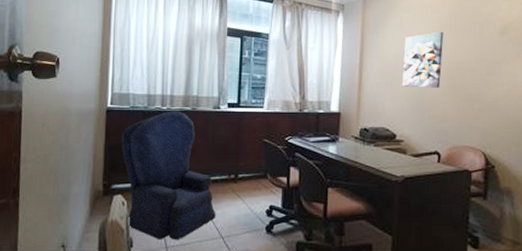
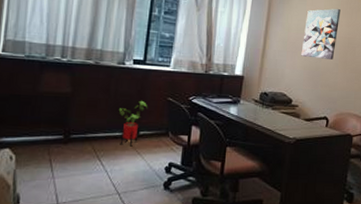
armchair: present [121,111,216,240] -> none [12,63,114,197]
house plant: none [217,144,244,190] -> present [118,101,147,147]

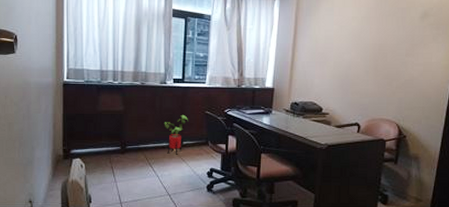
wall art: present [301,8,341,60] -> none [330,15,370,67]

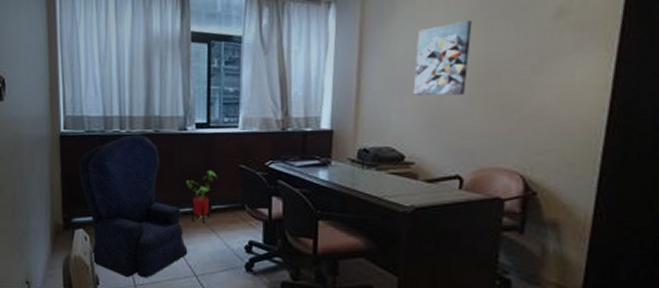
armchair: none [78,85,164,197] -> present [78,134,188,278]
wall art: none [330,15,370,67] -> present [413,19,472,96]

